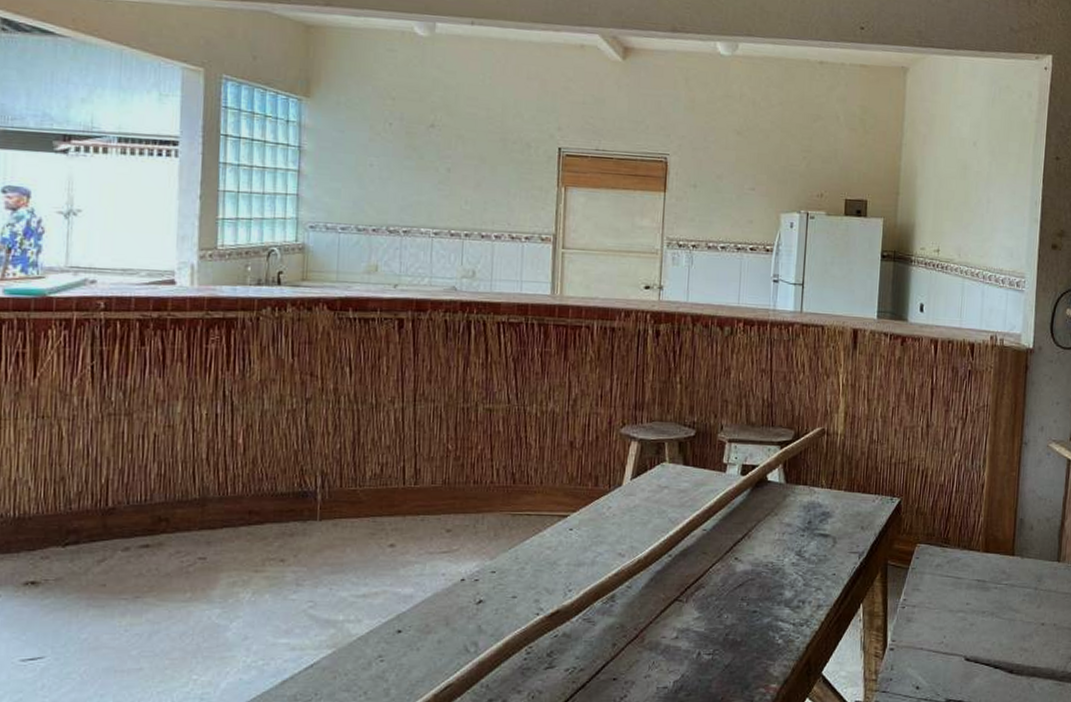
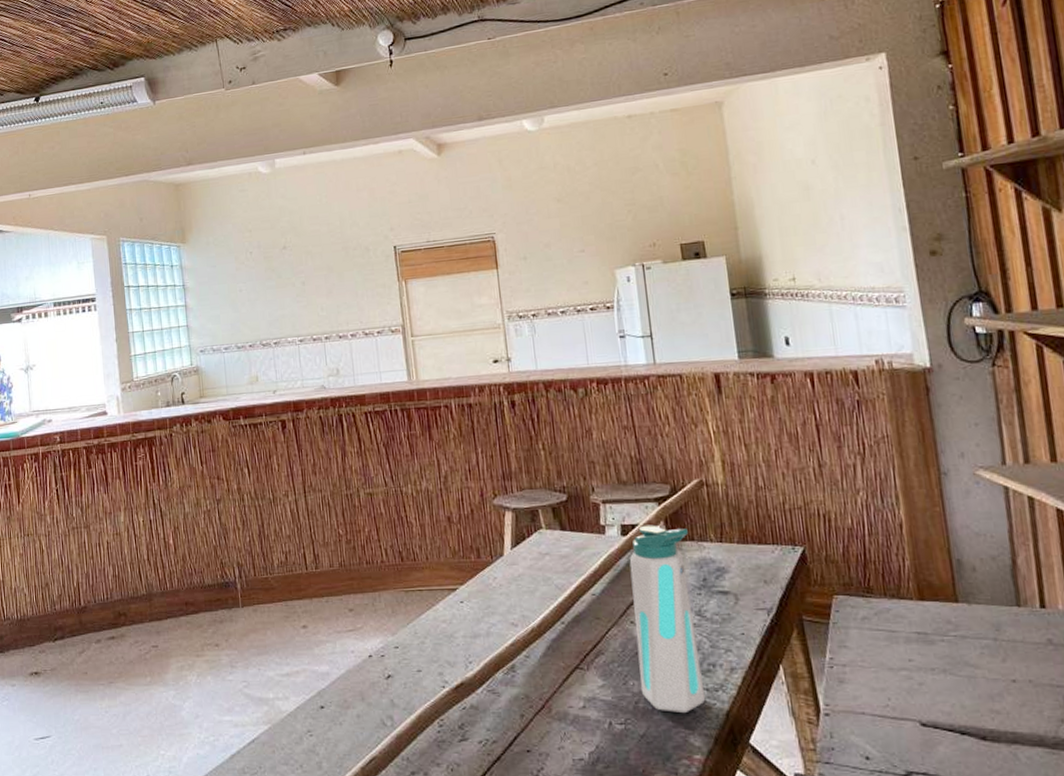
water bottle: none [734,467,803,646] -> present [629,525,706,714]

